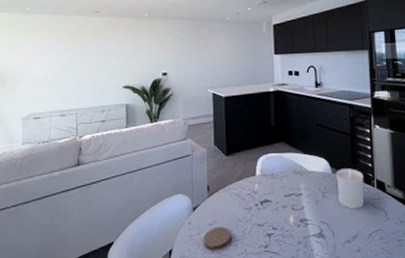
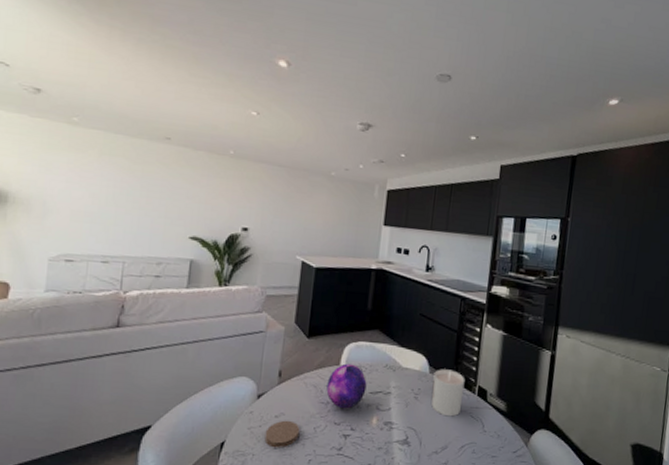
decorative orb: none [247,173,281,212] -> present [326,363,367,409]

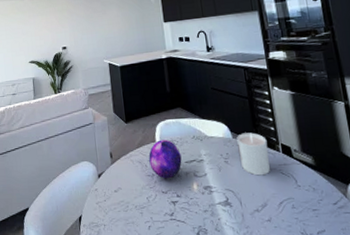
coaster: present [264,420,300,448] -> none [110,193,137,218]

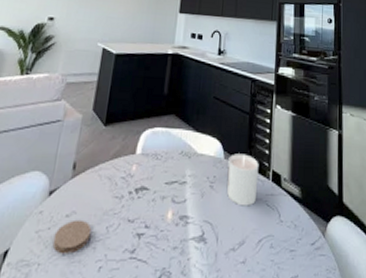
coaster: none [110,193,137,218] -> present [52,219,92,254]
decorative orb: present [148,139,182,179] -> none [121,152,163,203]

